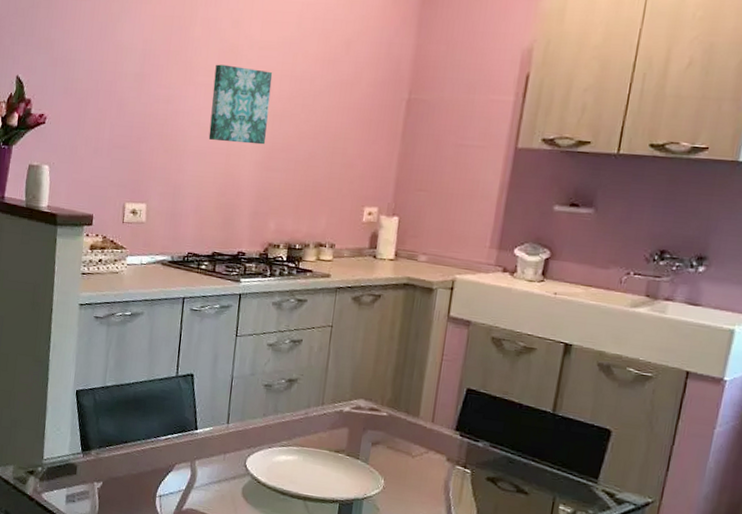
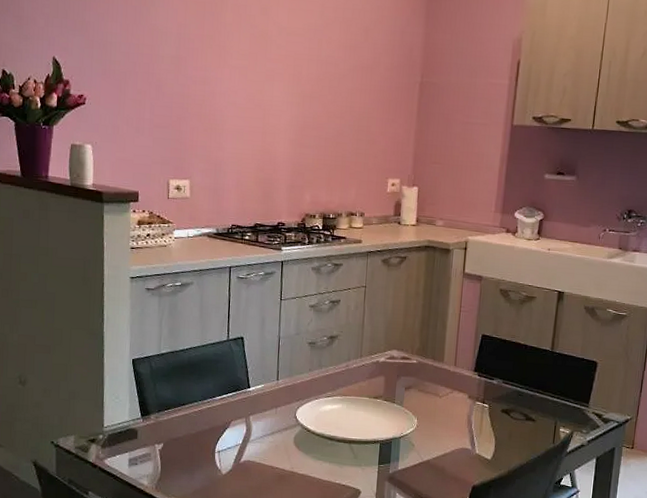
wall art: present [208,64,273,145] -> none [245,48,301,124]

